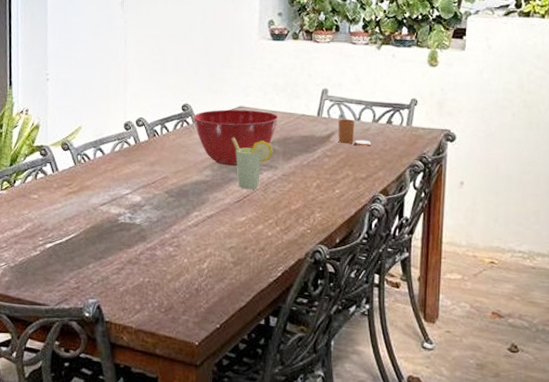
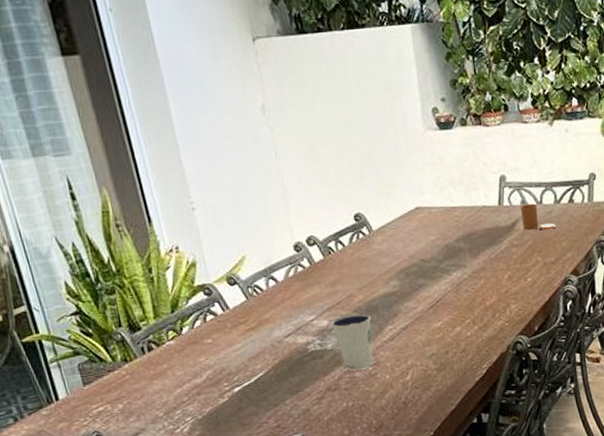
dixie cup: none [143,195,181,249] -> present [331,313,373,371]
mixing bowl: present [192,109,279,166] -> none [367,208,460,273]
cup: present [232,137,273,190] -> none [414,240,460,294]

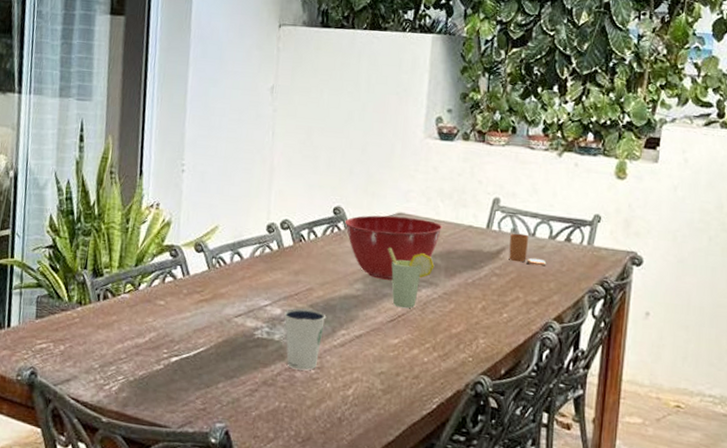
mixing bowl: none [367,208,460,273] -> present [344,215,443,280]
cup: none [414,240,460,294] -> present [388,247,435,309]

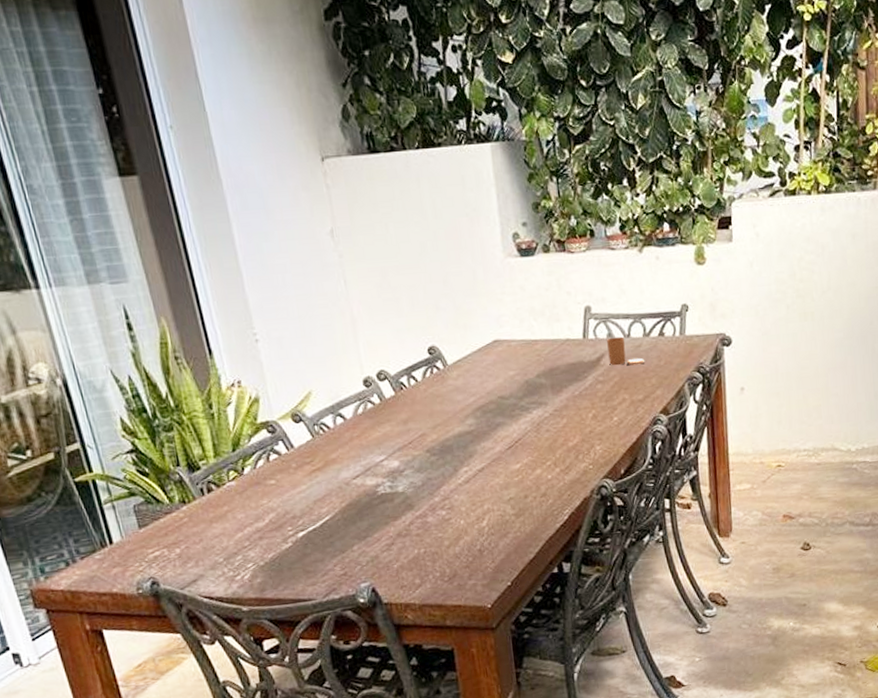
dixie cup: present [284,308,327,371] -> none [402,454,447,516]
mixing bowl: present [344,215,443,280] -> none [442,341,541,411]
cup: present [388,247,435,309] -> none [491,376,541,434]

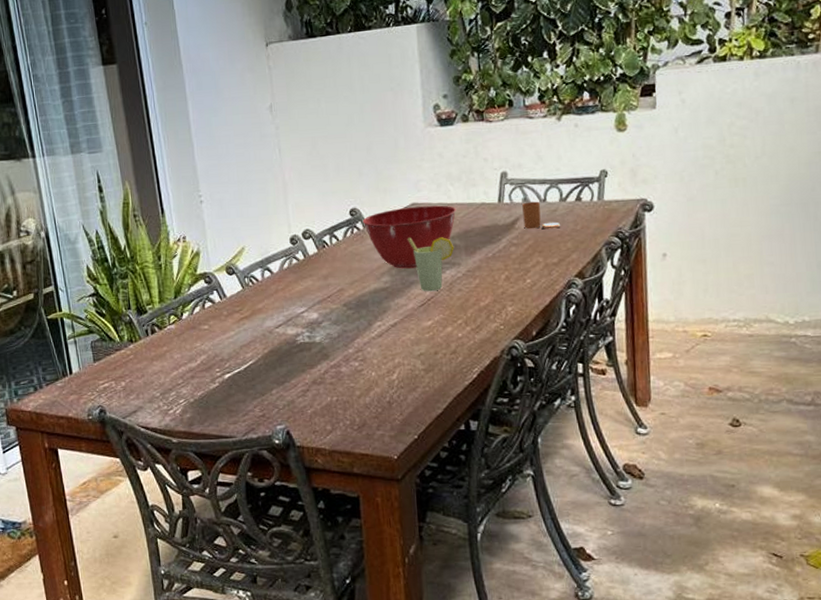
mixing bowl: none [442,341,541,411] -> present [362,205,457,269]
cup: none [491,376,541,434] -> present [408,237,455,292]

